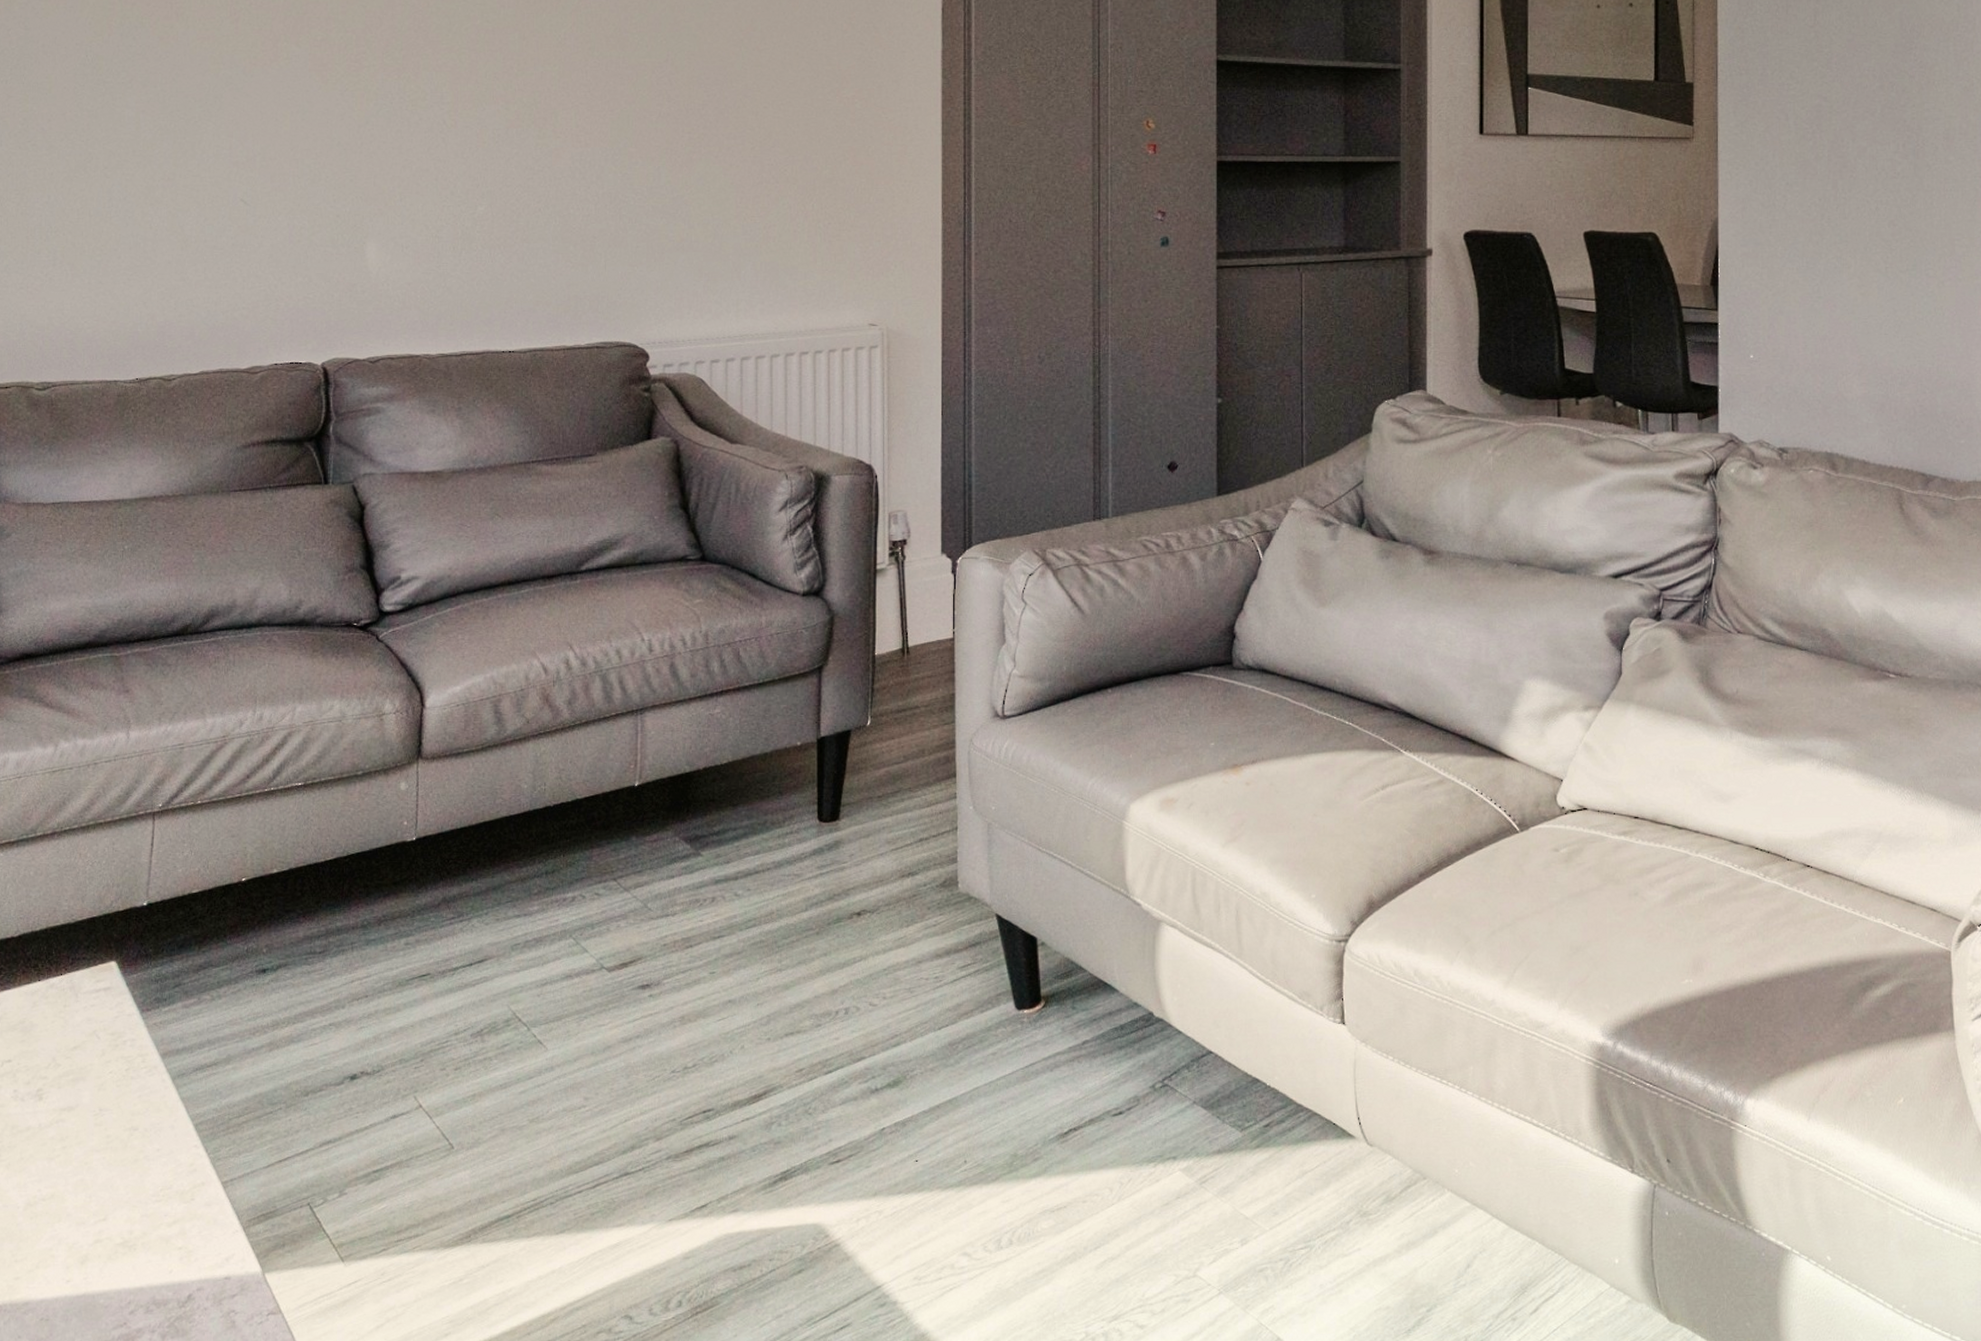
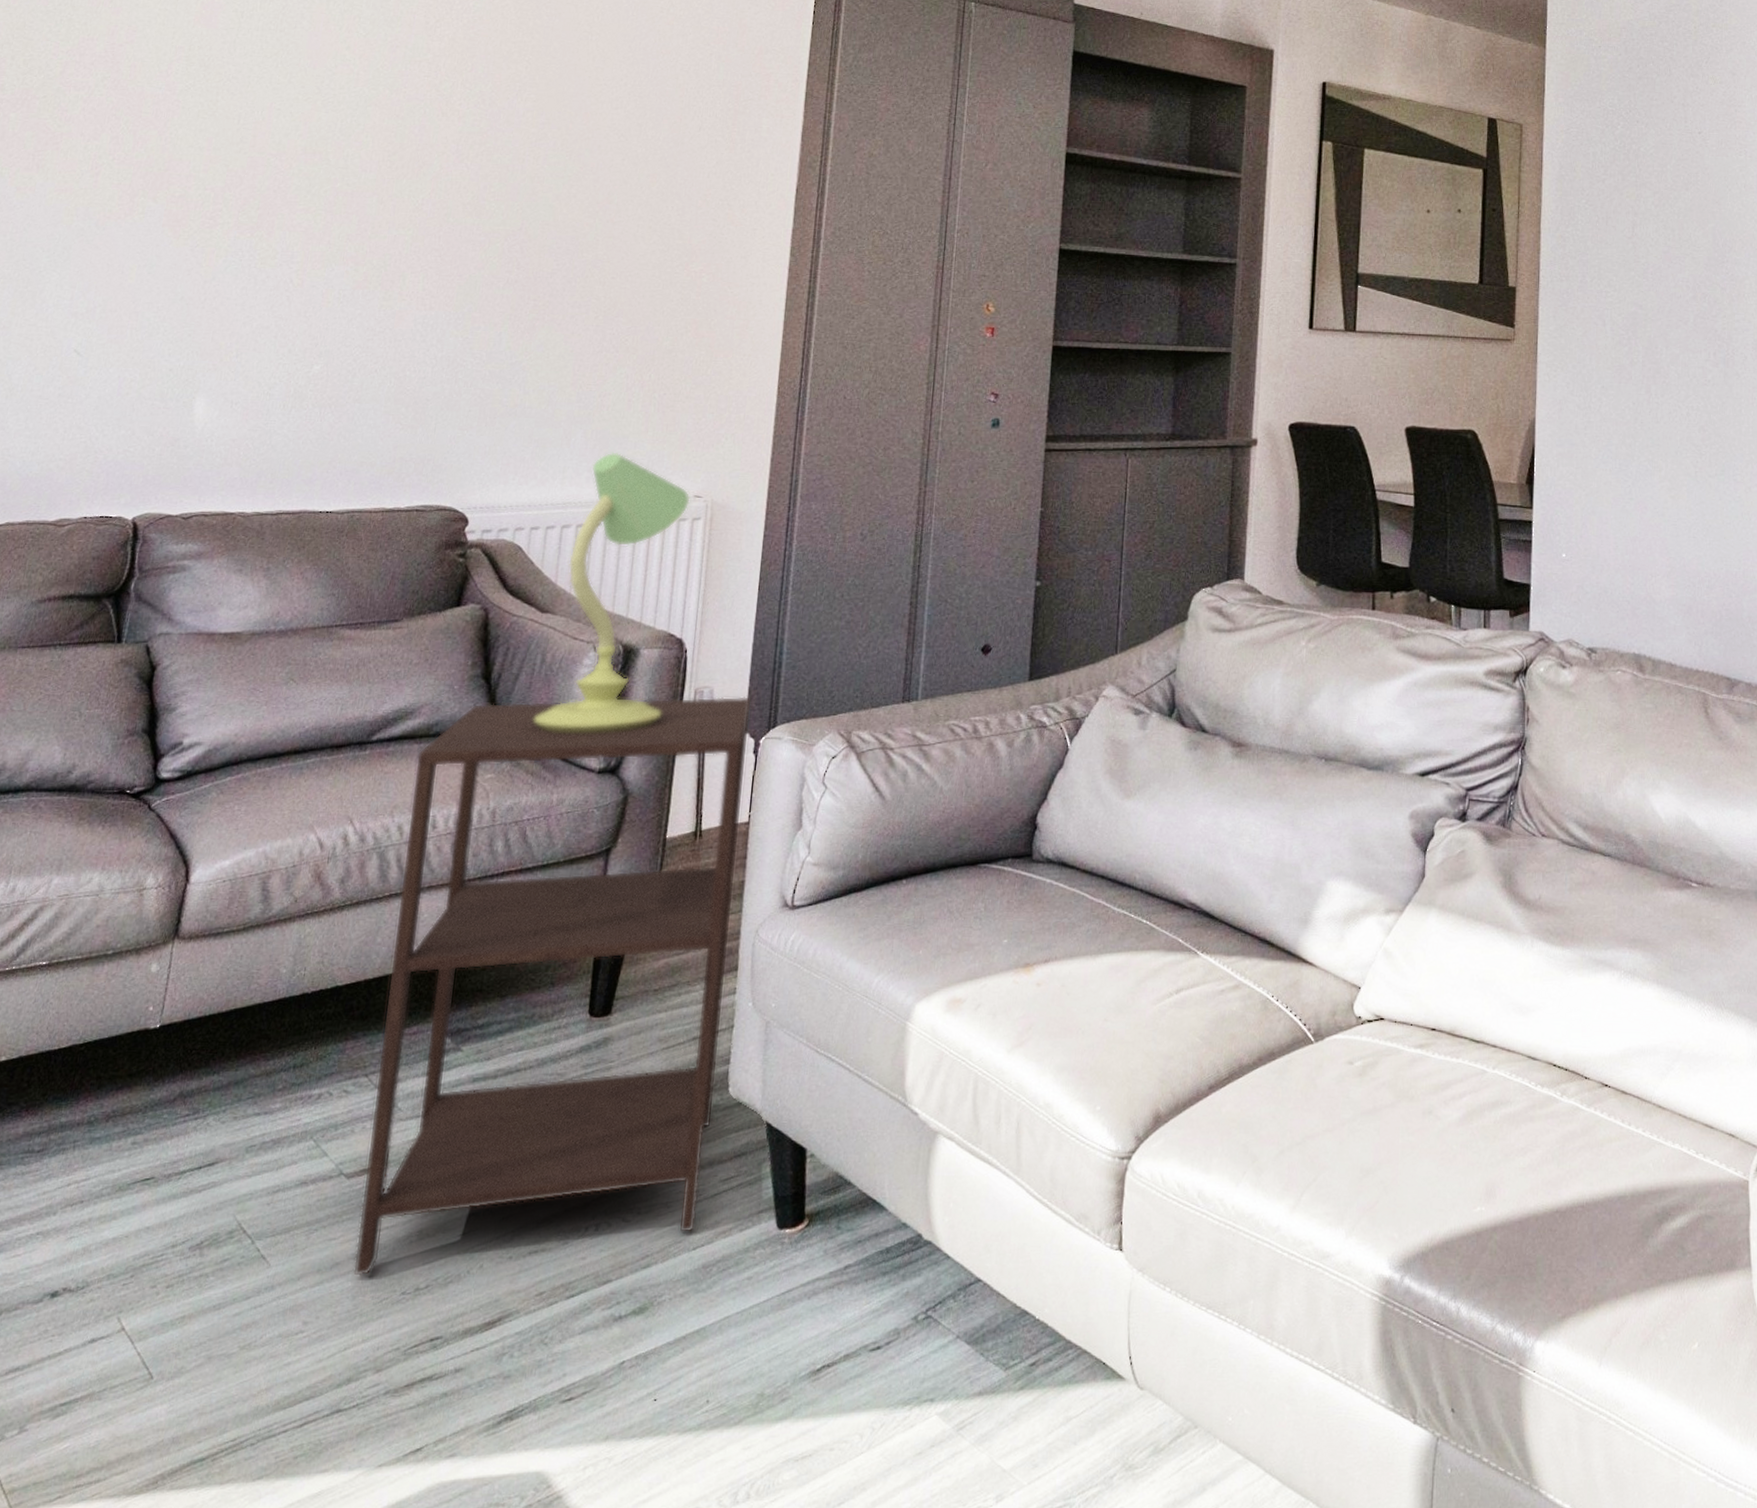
side table: none [624,519,946,1057] -> present [353,696,752,1276]
table lamp: none [735,283,865,559] -> present [534,452,691,734]

